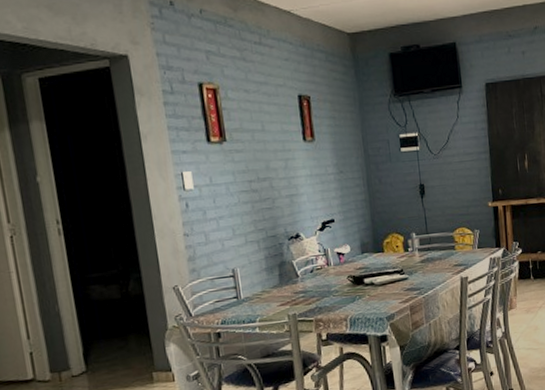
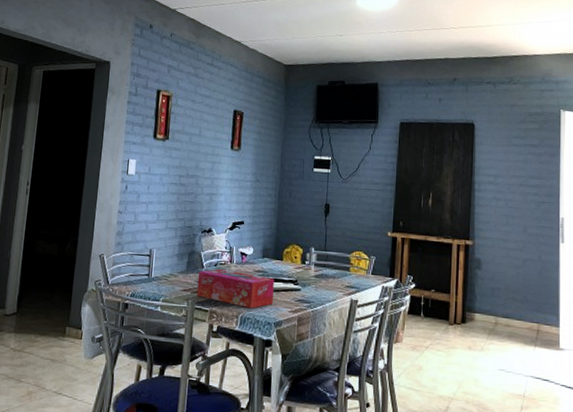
tissue box: none [293,272,381,309] -> present [196,268,274,308]

